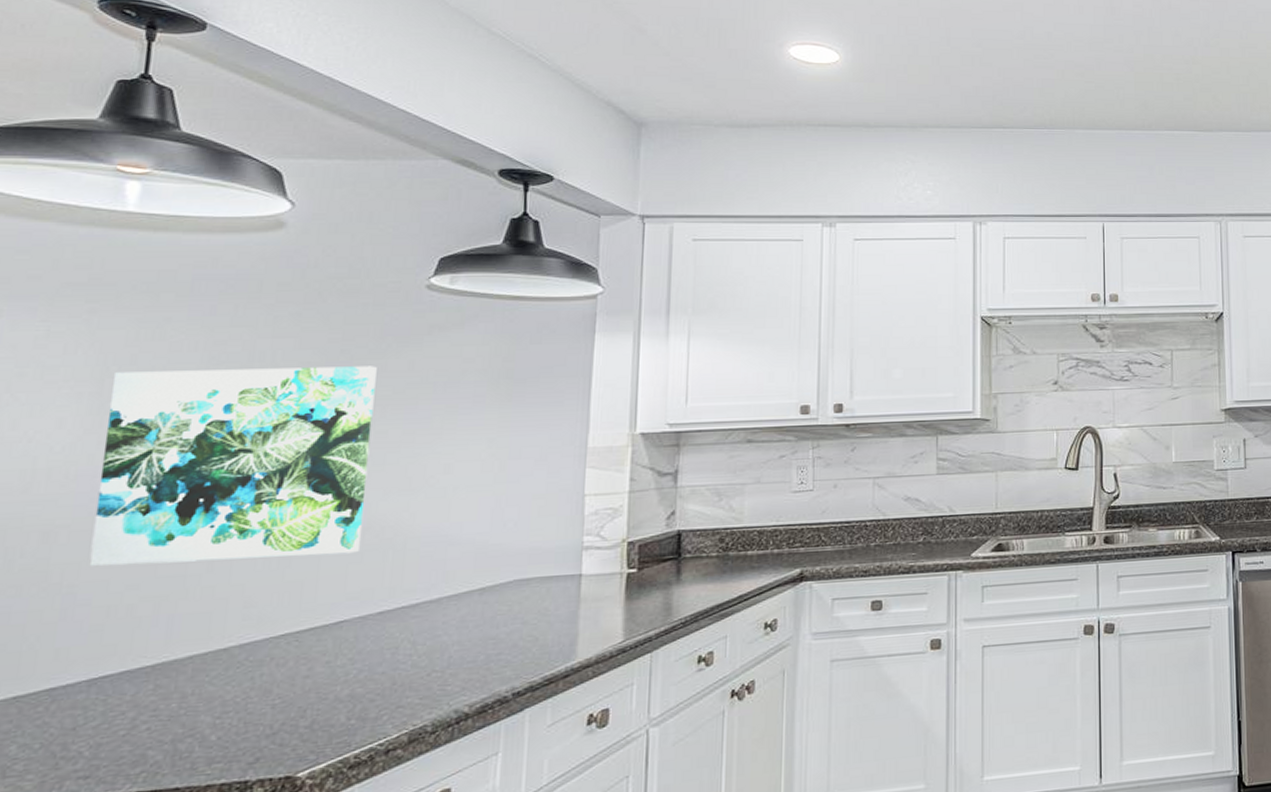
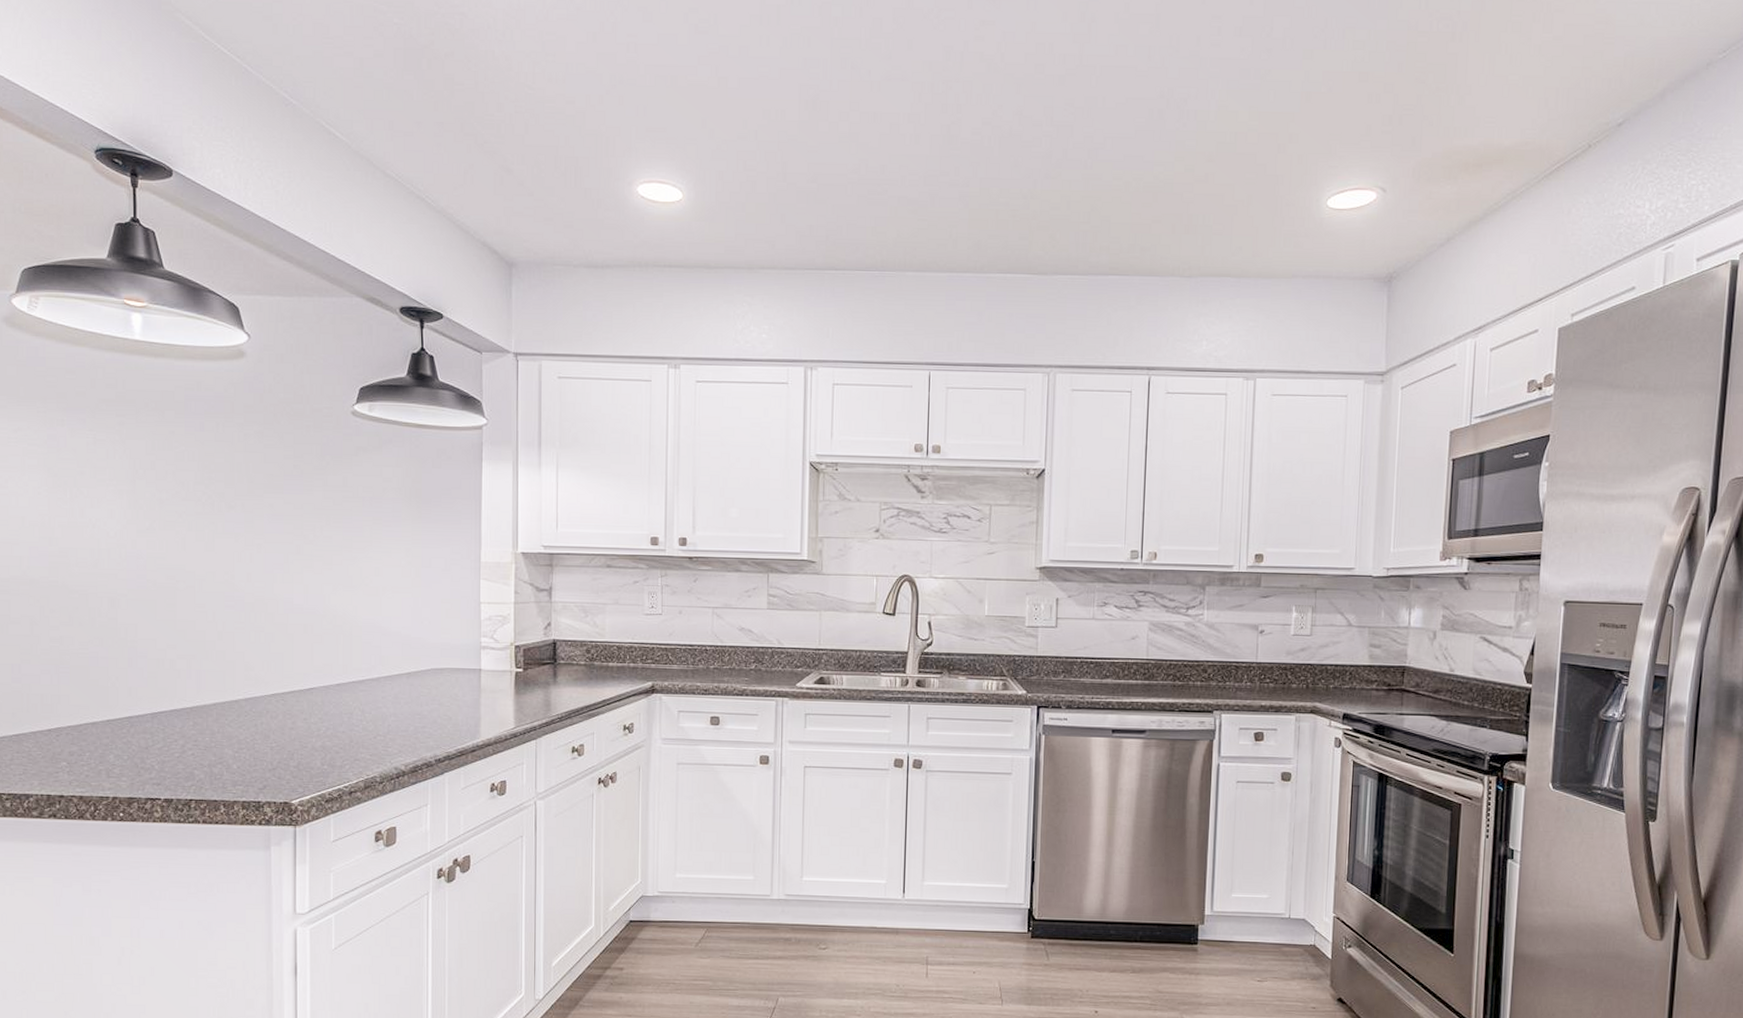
wall art: present [89,366,377,568] -> none [141,475,320,635]

